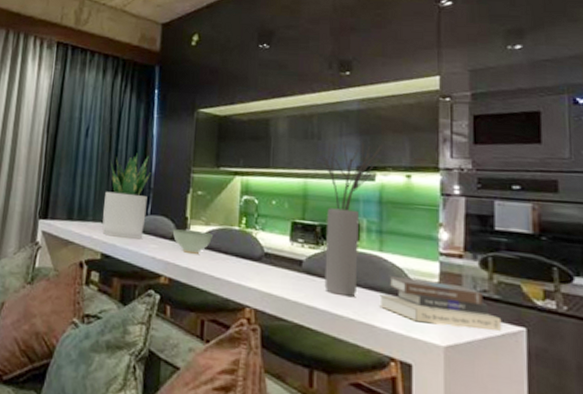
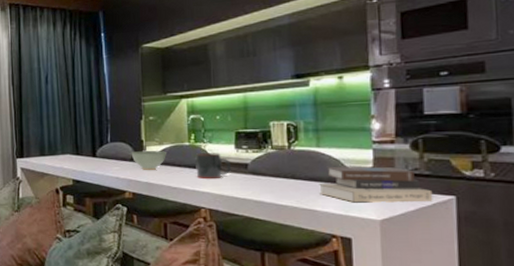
planter: present [102,153,151,240] -> none [69,91,107,166]
mug: none [244,241,285,275] -> present [195,153,232,180]
vase: present [322,141,383,296] -> none [259,53,315,188]

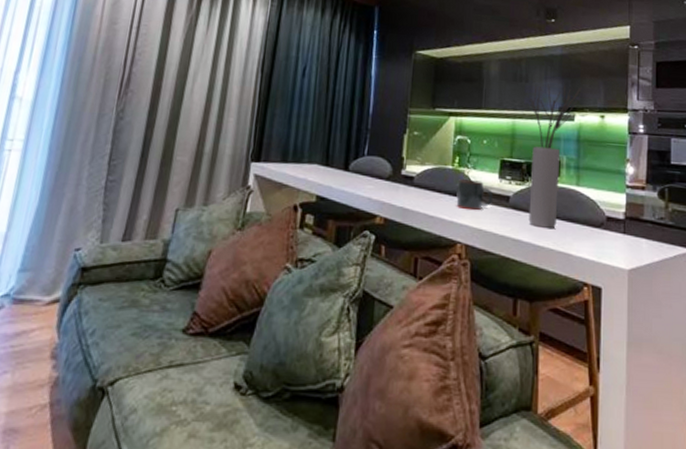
bowl: present [131,151,167,171] -> none [388,169,429,195]
vase: none [259,53,315,188] -> present [528,84,582,228]
books: present [319,166,433,203] -> none [575,207,675,254]

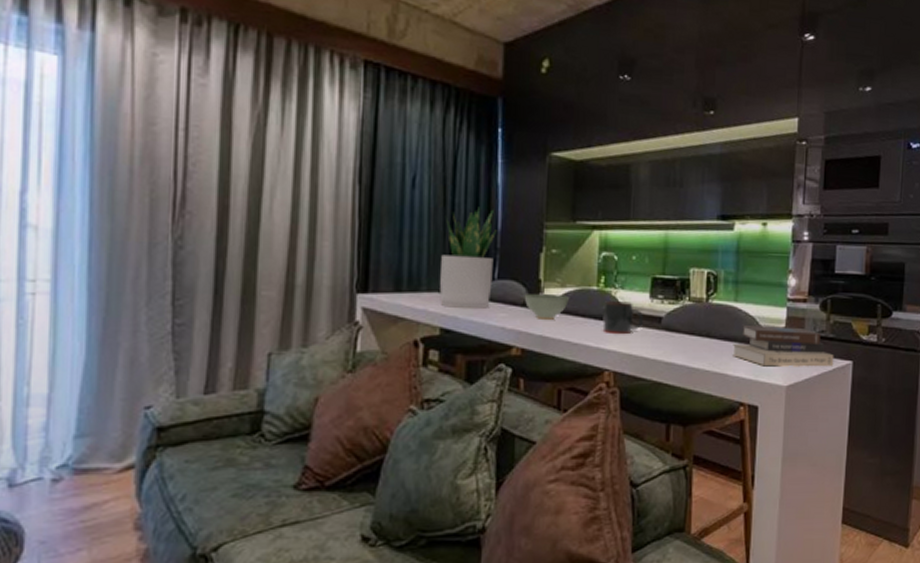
planter: none [317,93,368,181] -> present [440,207,496,310]
bowl: none [388,169,429,195] -> present [524,294,570,321]
vase: present [528,84,582,228] -> none [682,188,743,348]
books: none [575,207,675,254] -> present [732,324,834,367]

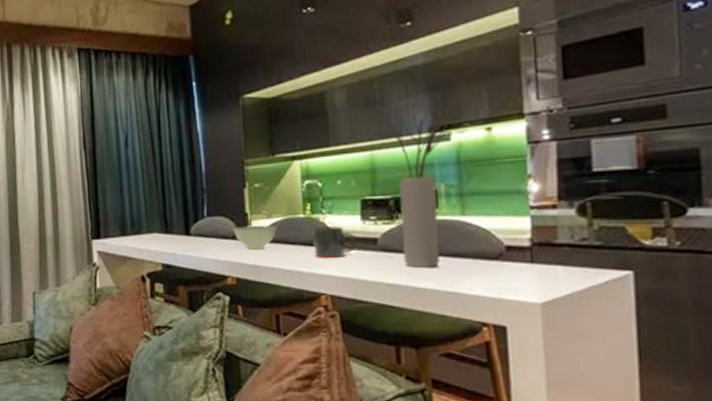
planter: present [440,207,496,310] -> none [156,154,203,246]
vase: none [682,188,743,348] -> present [388,99,457,268]
books: present [732,324,834,367] -> none [465,237,606,283]

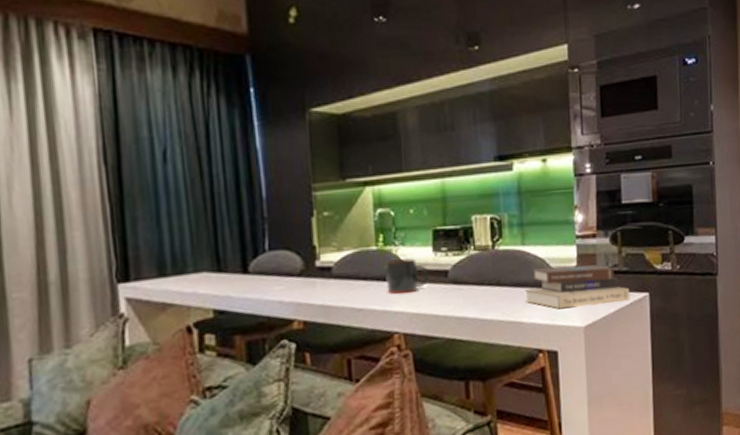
bowl: present [233,225,278,251] -> none [299,259,349,289]
vase: present [388,99,457,268] -> none [458,128,518,299]
books: none [465,237,606,283] -> present [525,265,630,310]

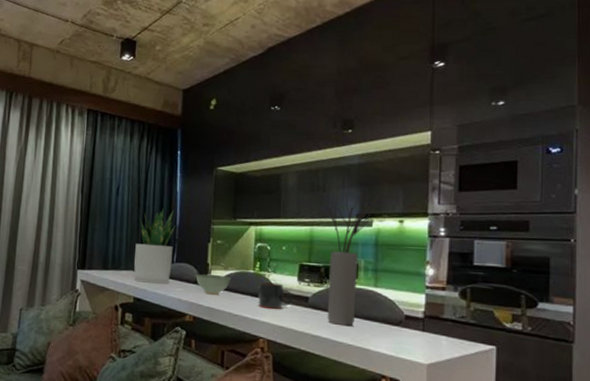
planter: none [205,175,264,287] -> present [134,208,175,285]
bowl: none [299,259,349,289] -> present [195,274,232,296]
vase: none [458,128,518,299] -> present [327,192,380,326]
books: present [525,265,630,310] -> none [374,307,476,351]

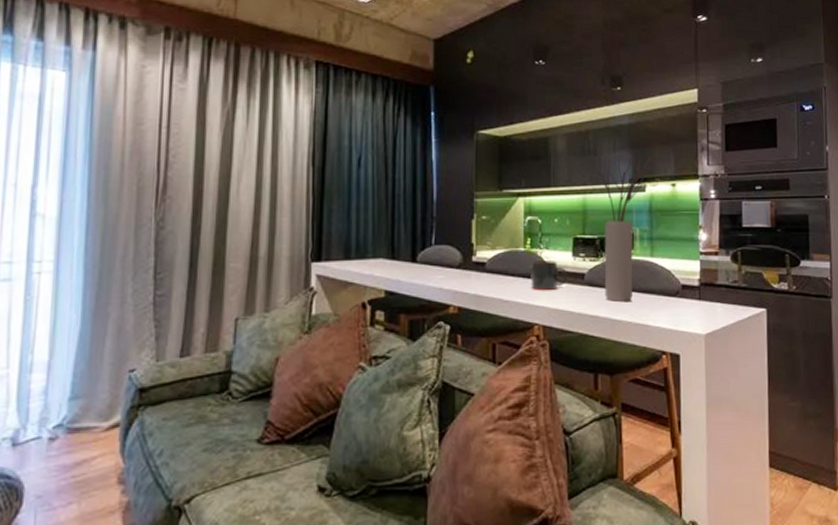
planter: present [134,208,175,285] -> none [384,181,432,273]
bowl: present [195,274,232,296] -> none [458,257,500,281]

